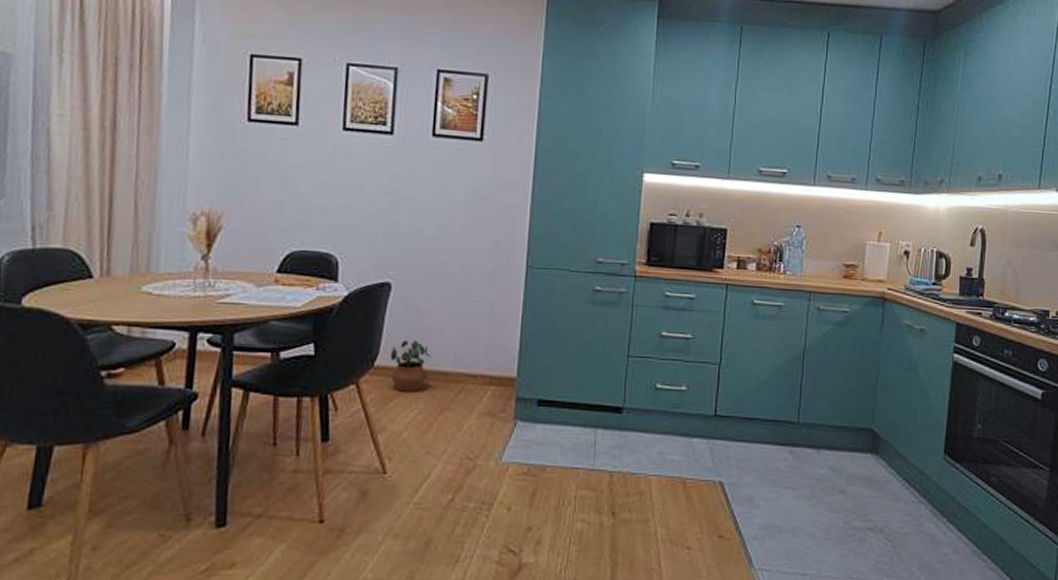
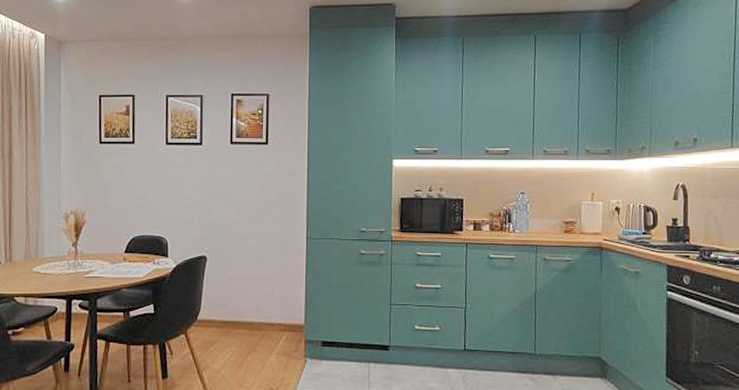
potted plant: present [390,340,431,392] -> none [208,299,239,339]

